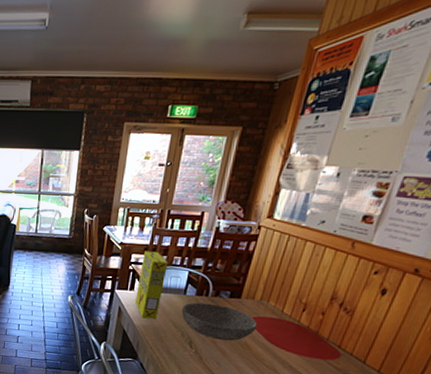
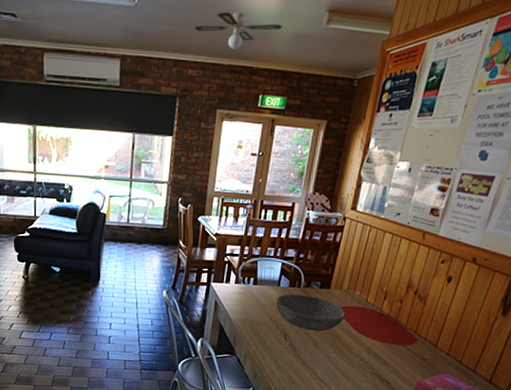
ceiling fan: none [104,24,195,62] -> present [195,12,282,50]
cereal box: present [135,251,168,320] -> none [231,242,262,313]

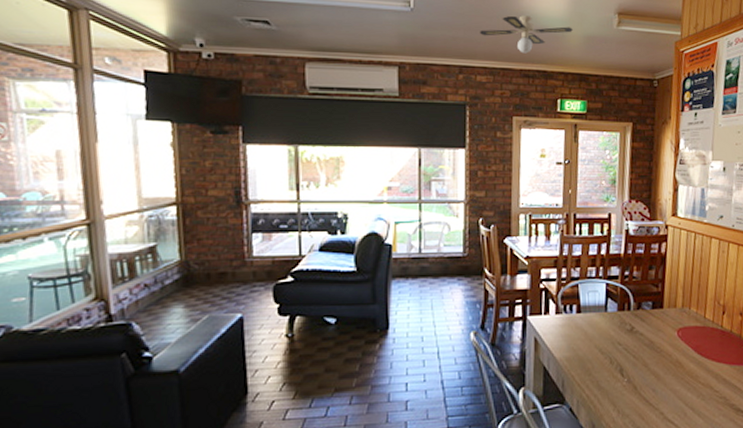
bowl: present [276,294,345,332] -> none [606,318,684,361]

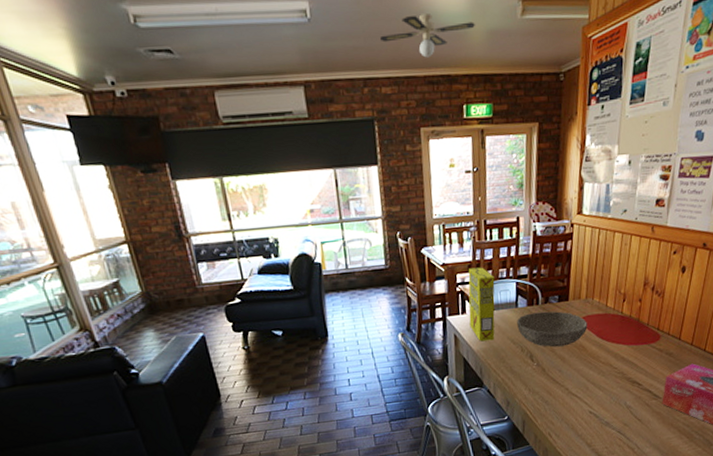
cereal box: none [552,263,583,349] -> present [468,267,495,342]
bowl: none [606,318,684,361] -> present [517,311,588,348]

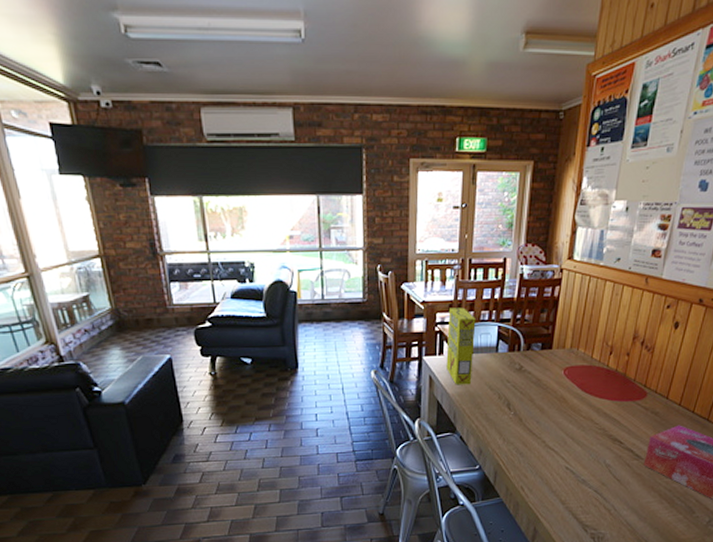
ceiling fan: present [380,14,475,58] -> none [375,41,474,87]
bowl: present [517,311,588,348] -> none [496,358,570,397]

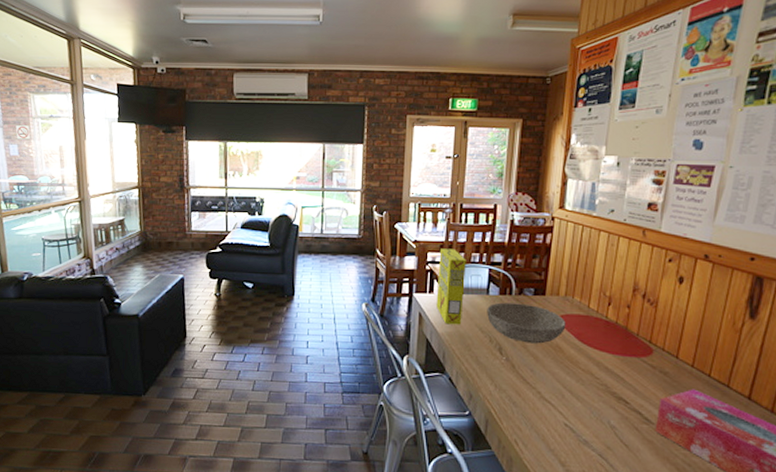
bowl: none [496,358,570,397] -> present [487,302,566,344]

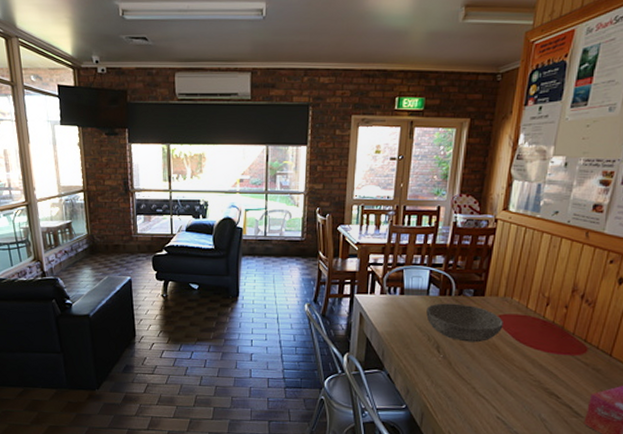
cereal box: present [436,248,466,325] -> none [377,250,408,325]

